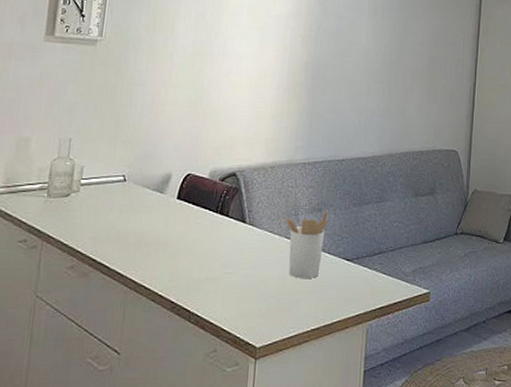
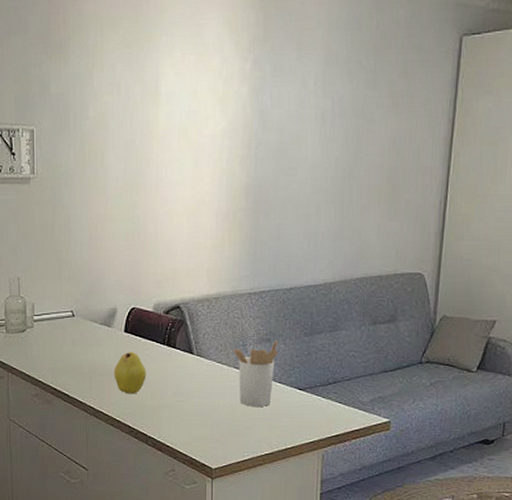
fruit: none [161,220,196,266] -> present [114,352,146,394]

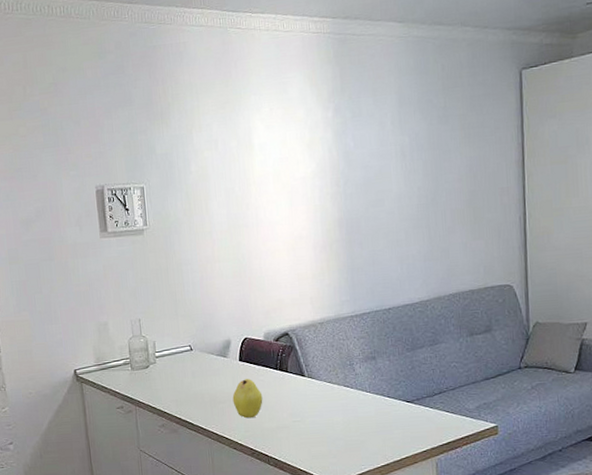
utensil holder: present [233,340,279,406] -> none [341,357,384,421]

